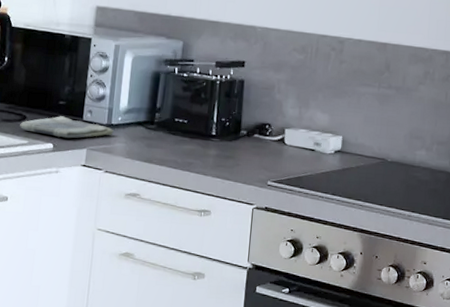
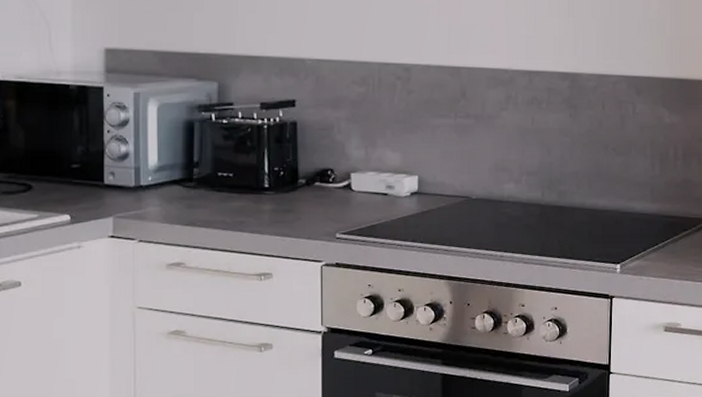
dish towel: present [20,116,114,139] -> none [25,182,144,207]

